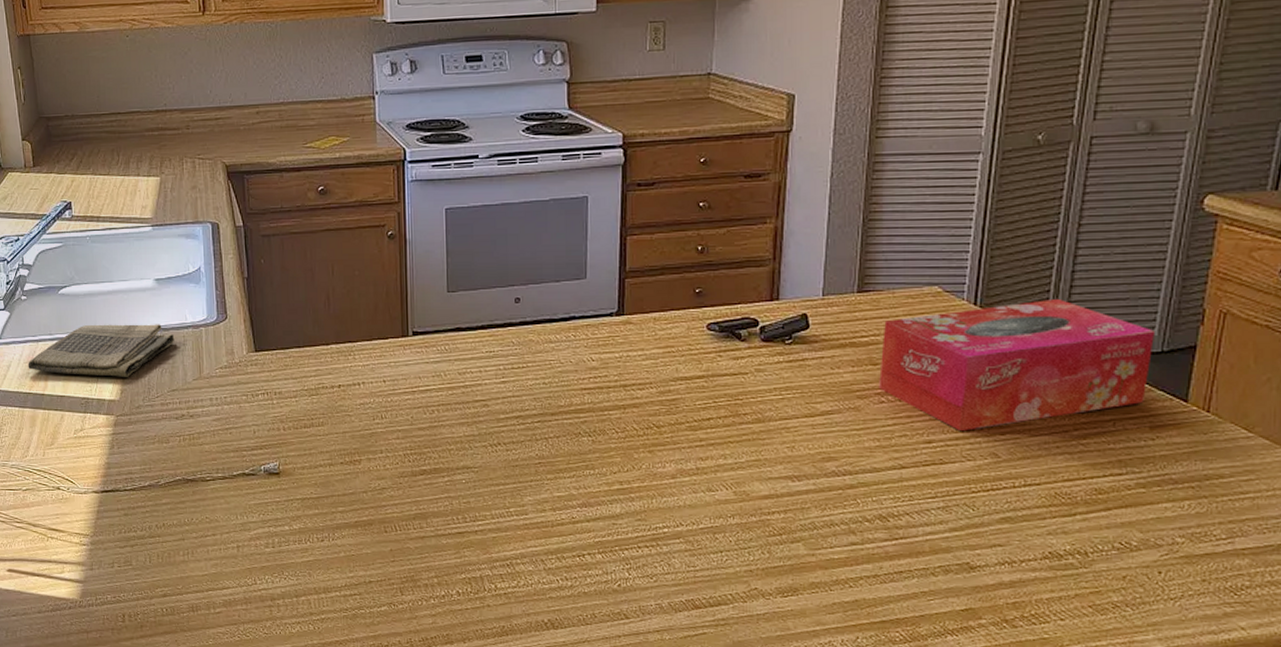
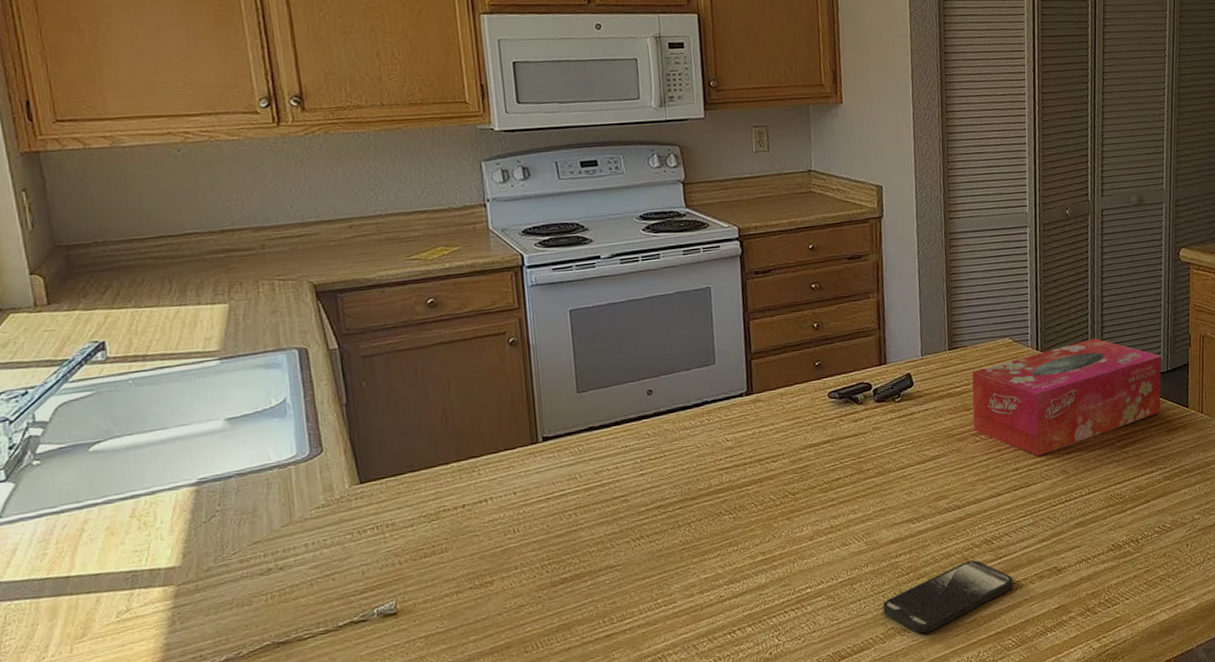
dish towel: present [28,324,175,377] -> none [44,469,256,550]
smartphone: none [747,535,909,603] -> present [882,560,1013,634]

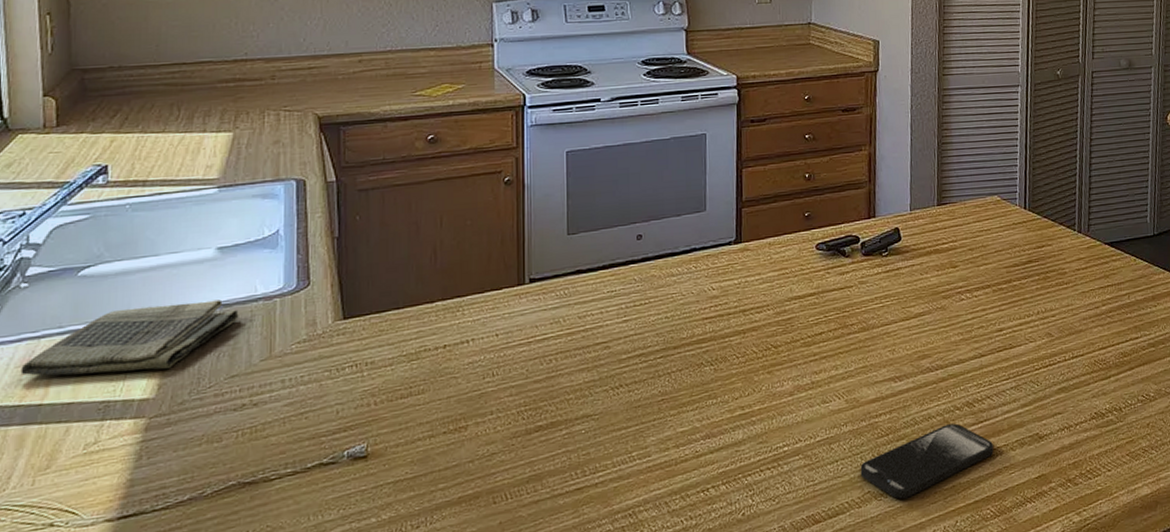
dish towel: none [44,469,256,550] -> present [20,299,239,376]
tissue box: present [971,338,1162,457] -> none [958,199,1148,318]

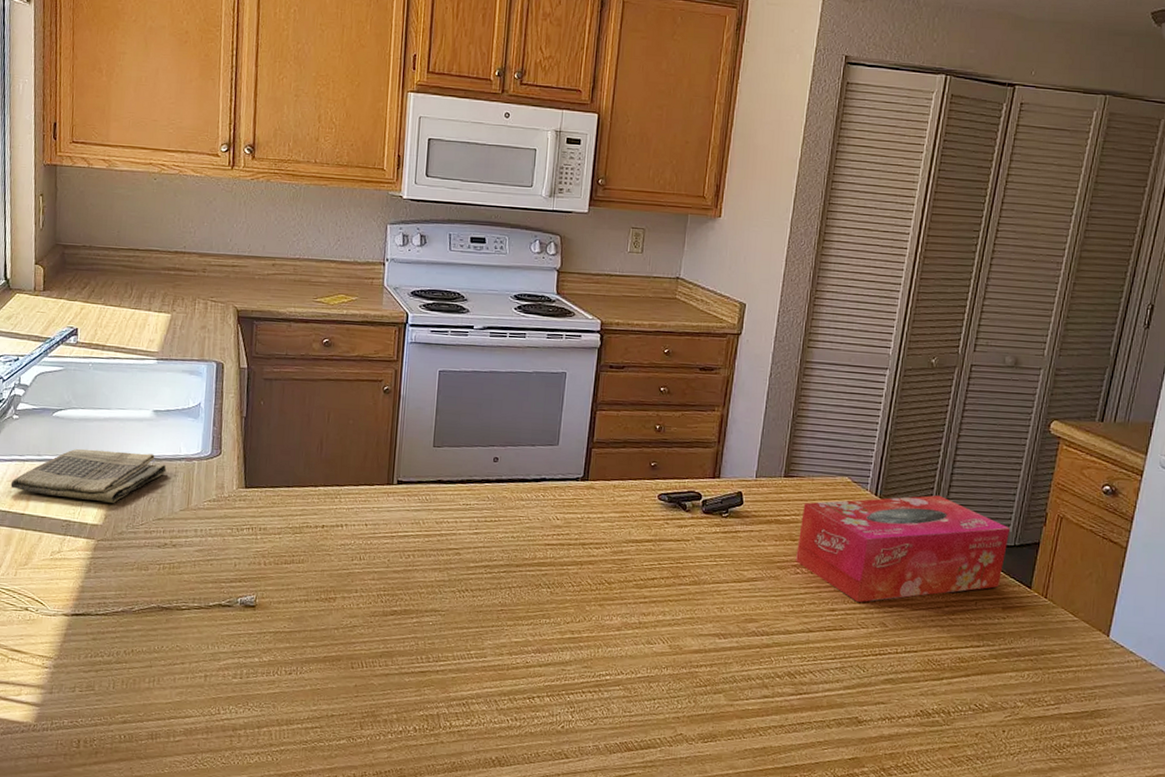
smartphone: present [860,423,994,499] -> none [675,689,810,748]
tissue box: none [958,199,1148,318] -> present [796,495,1010,603]

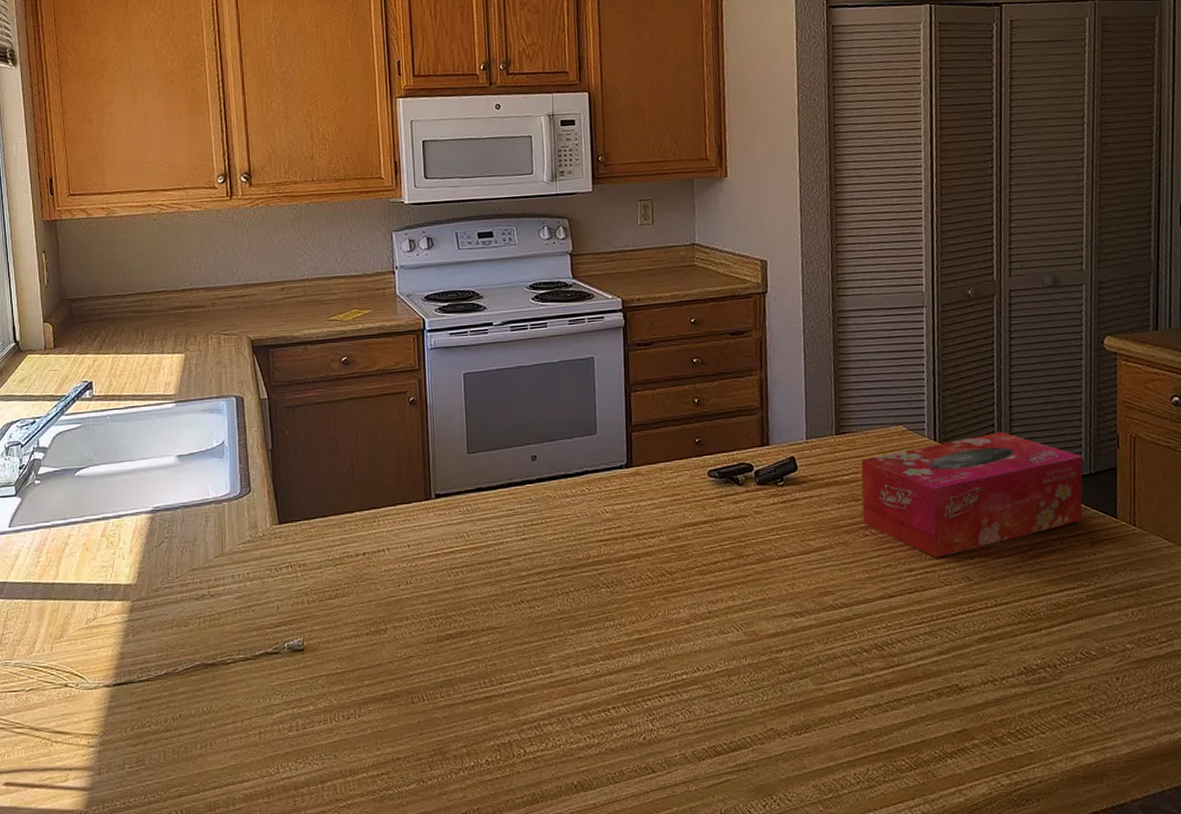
dish towel: present [10,448,167,503] -> none [38,501,197,560]

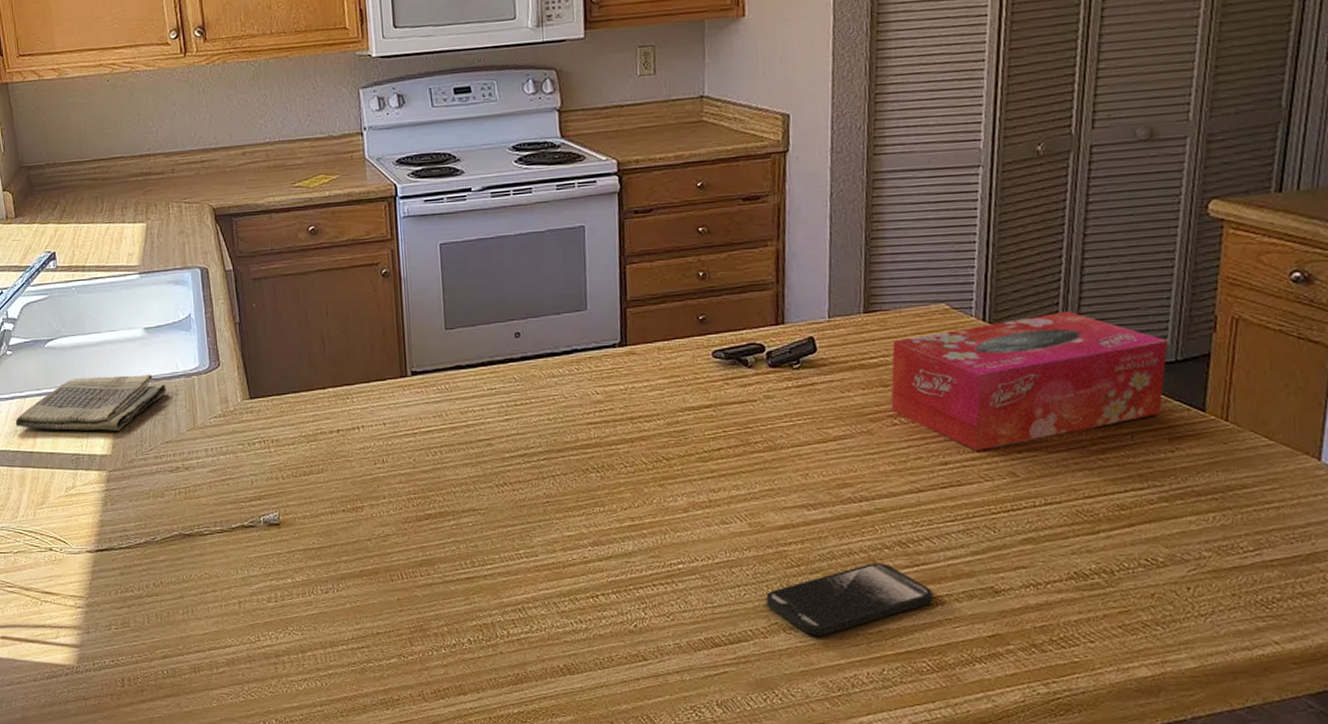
dish towel: none [38,501,197,560] -> present [15,374,167,431]
smartphone: none [761,666,907,740] -> present [766,563,933,636]

